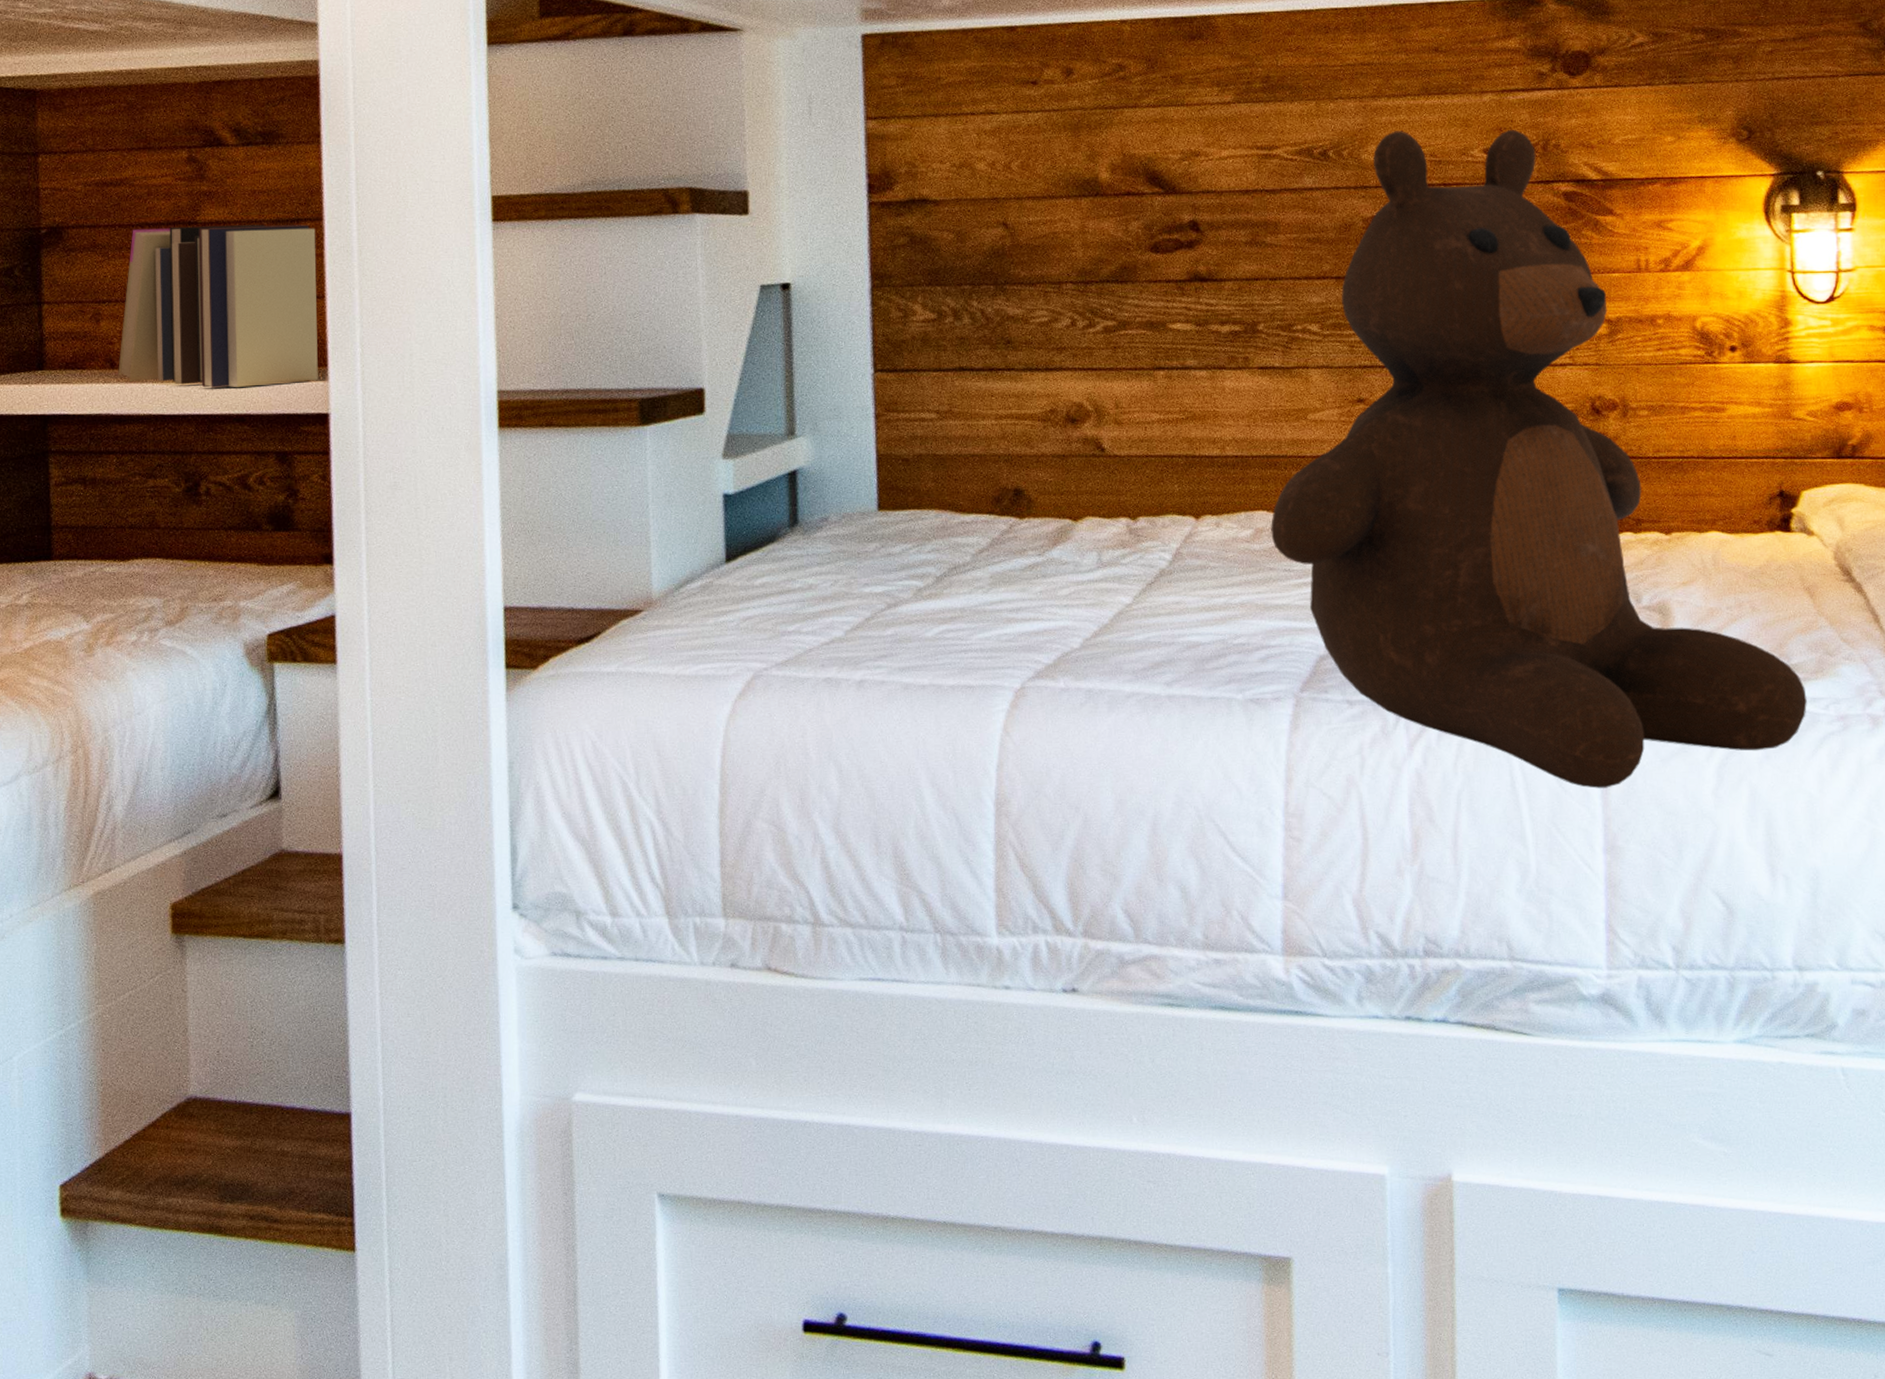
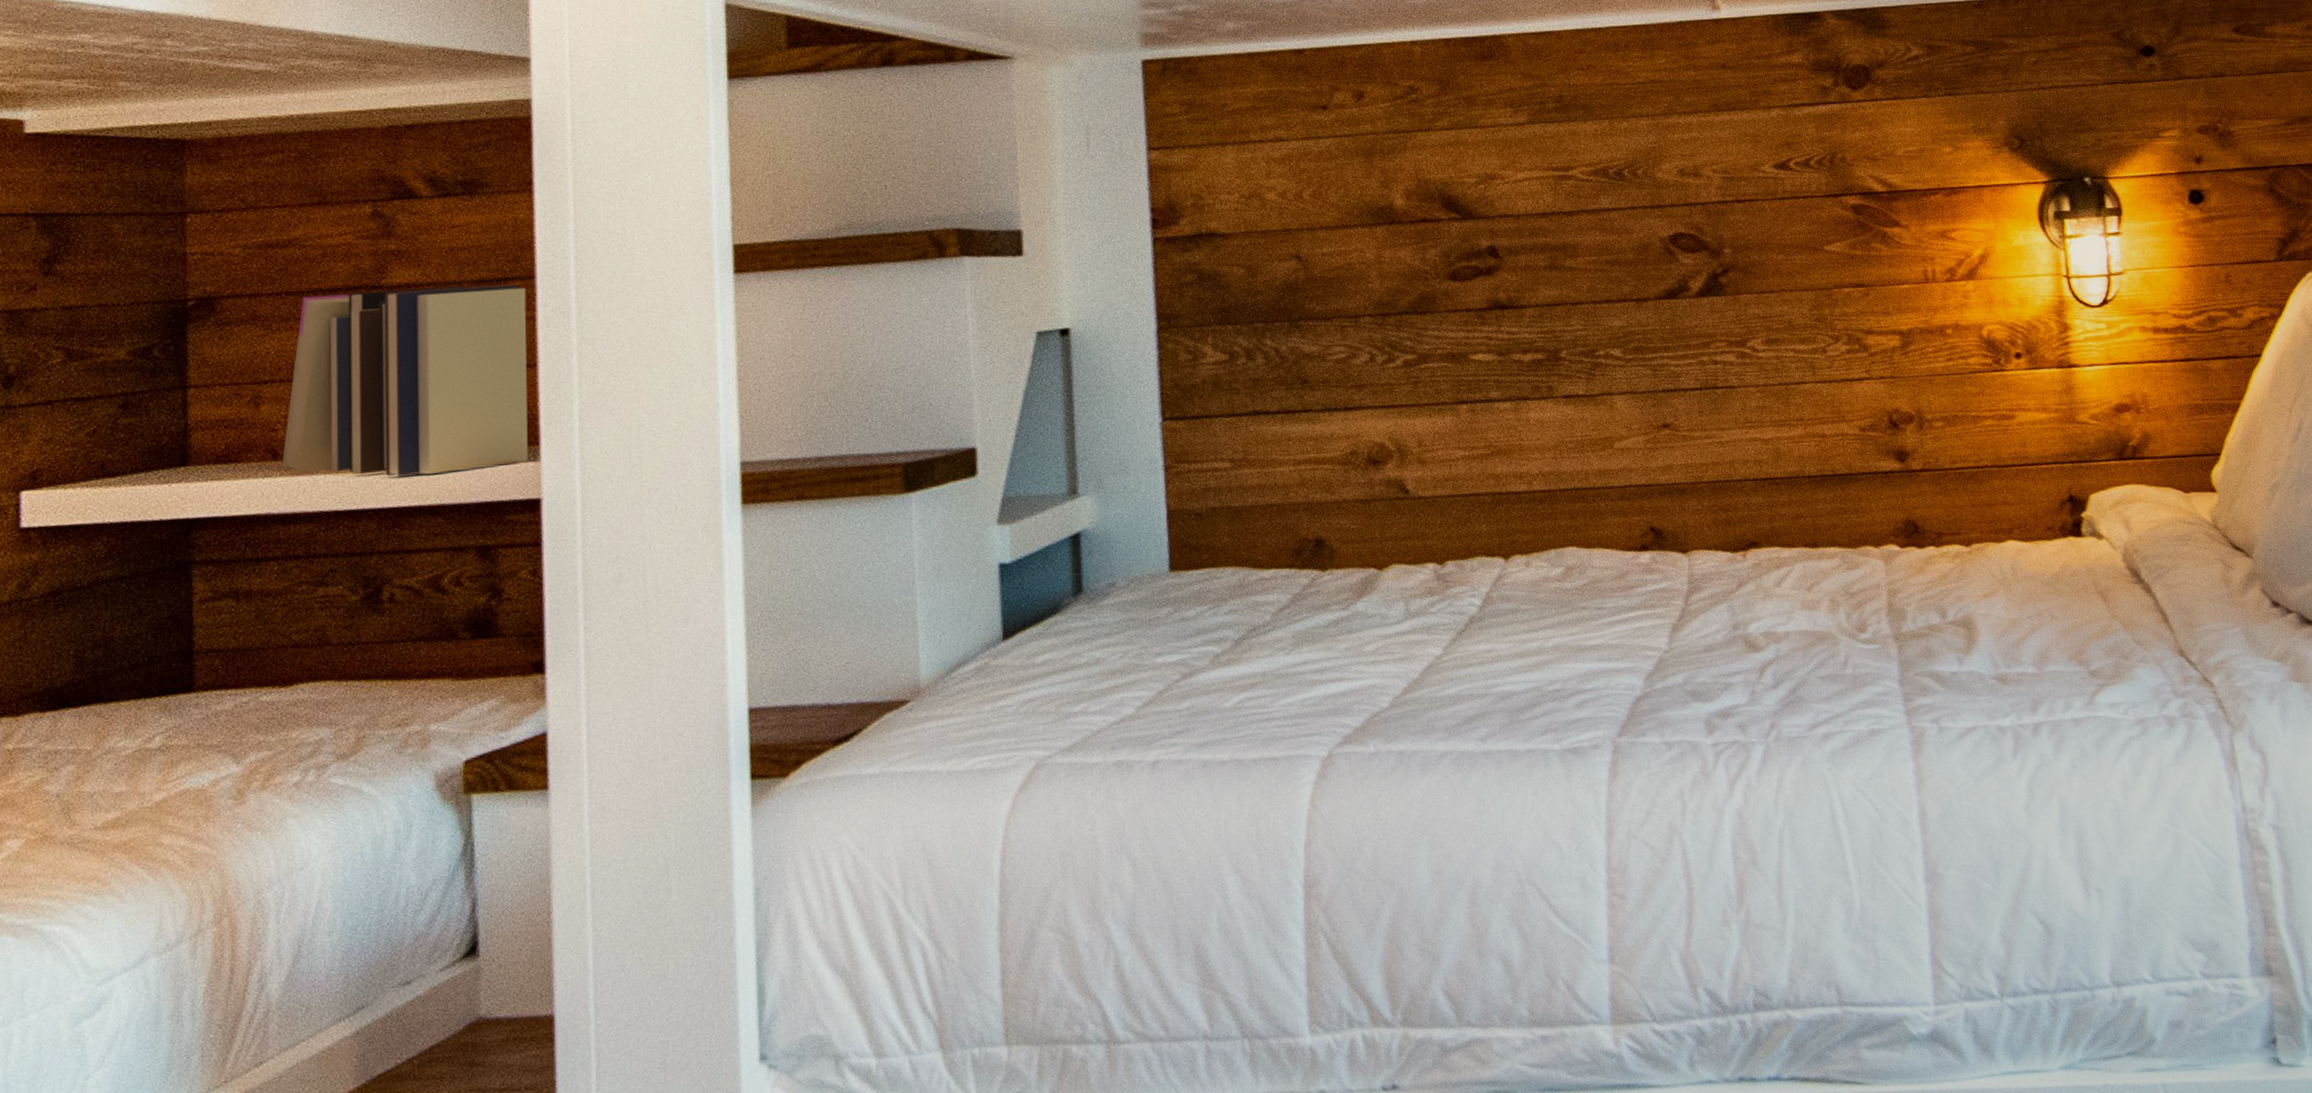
teddy bear: present [1271,130,1807,789] -> none [1581,144,2108,815]

